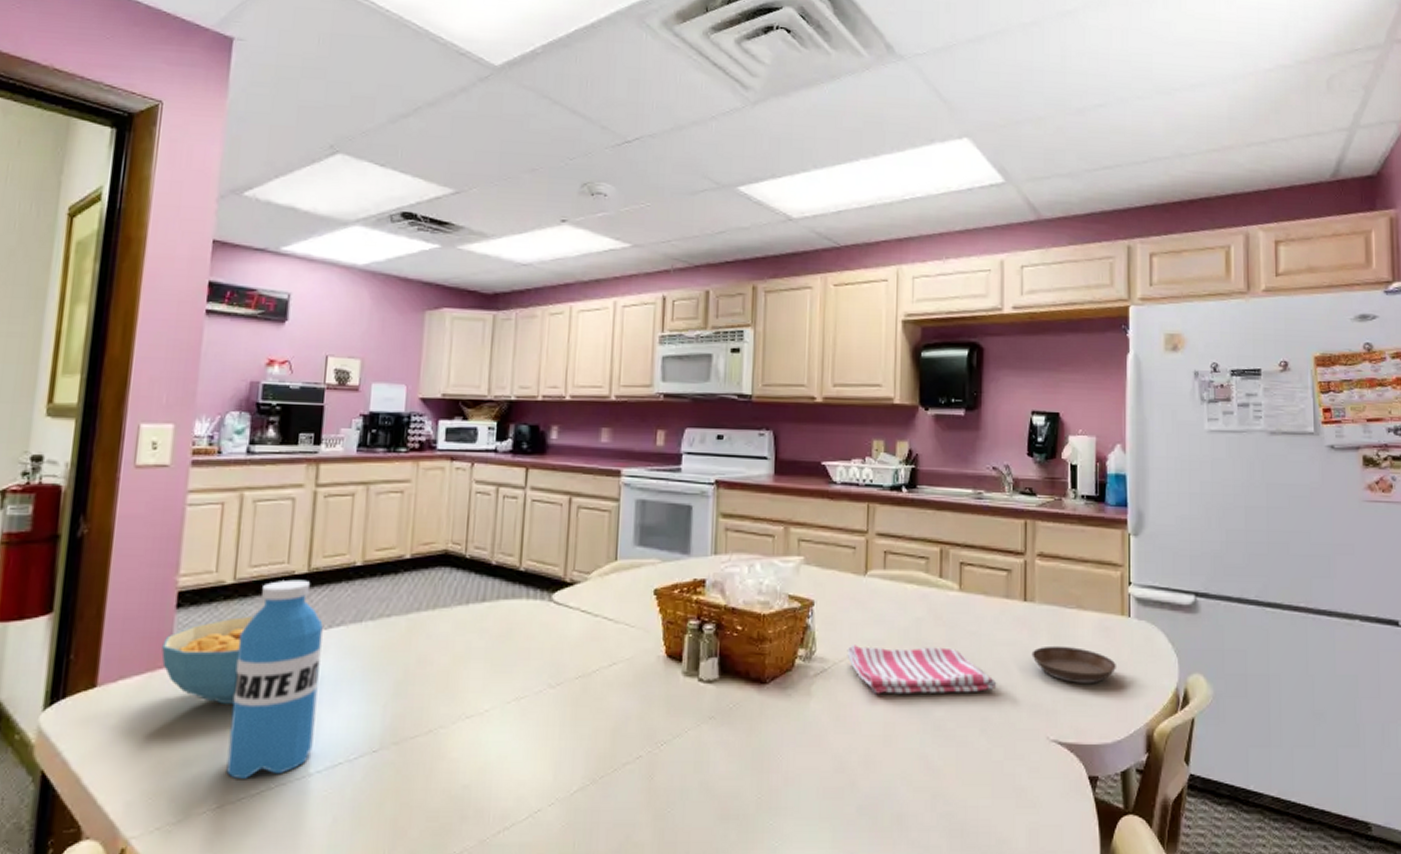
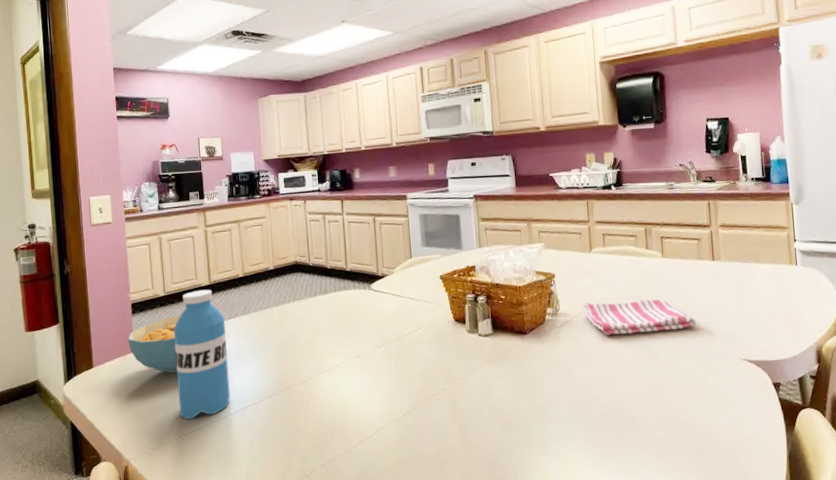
saucer: present [1031,645,1116,683] -> none [721,291,789,317]

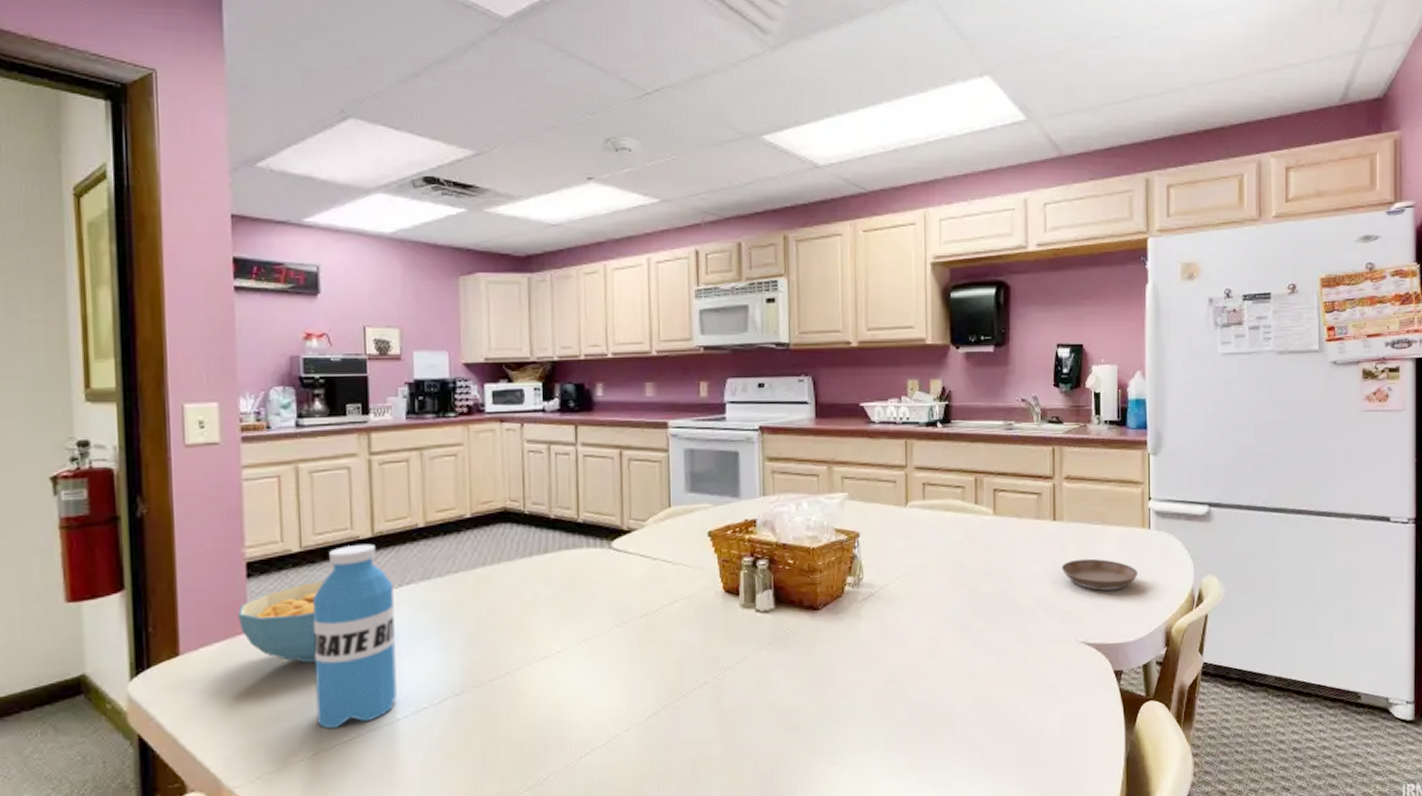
dish towel: present [582,299,697,336] -> none [892,567,1031,613]
saucer: none [721,291,789,317] -> present [1061,558,1138,591]

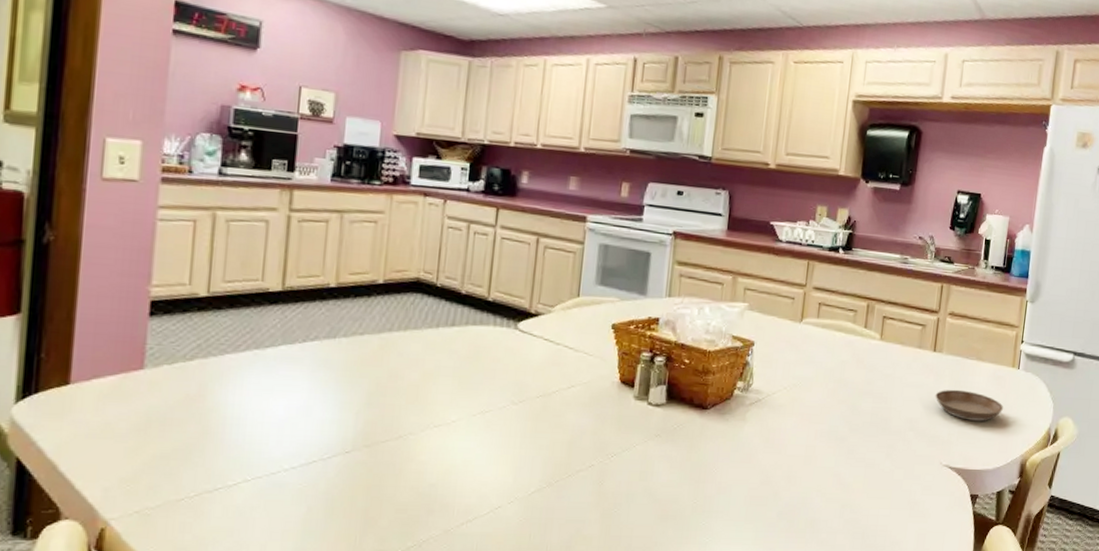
cereal bowl: present [238,578,393,663] -> none [135,327,297,405]
water bottle: present [312,543,397,728] -> none [203,296,297,471]

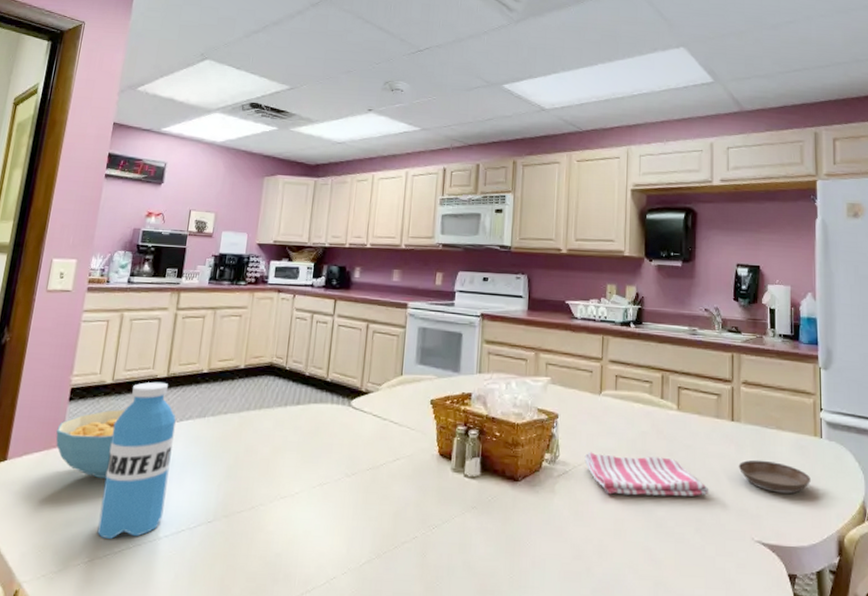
cereal bowl: none [135,327,297,405] -> present [56,409,176,478]
water bottle: none [203,296,297,471] -> present [97,381,176,539]
dish towel: none [779,380,904,424] -> present [584,452,709,497]

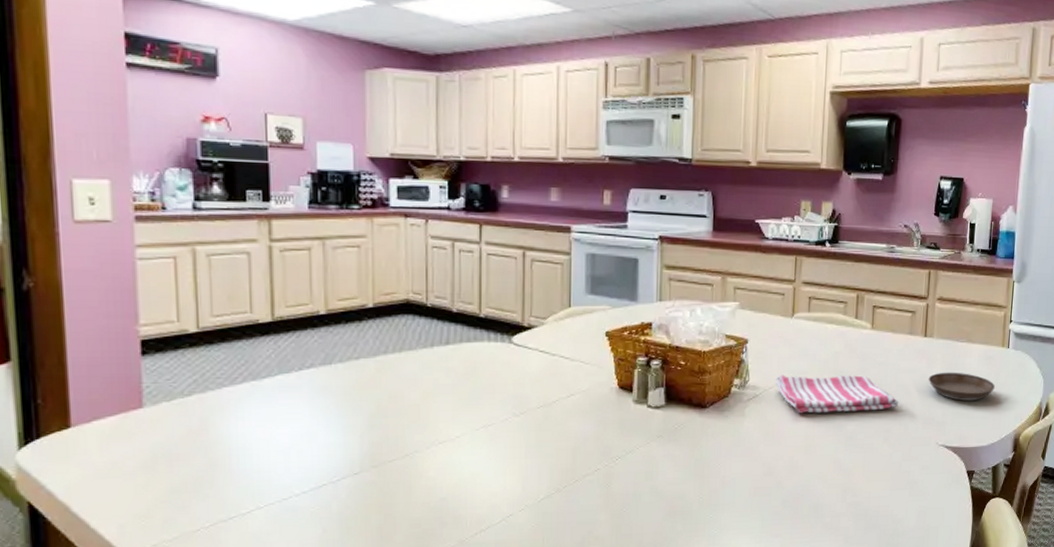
cereal bowl: present [56,409,176,478] -> none [132,361,293,439]
water bottle: present [97,381,176,539] -> none [210,327,296,501]

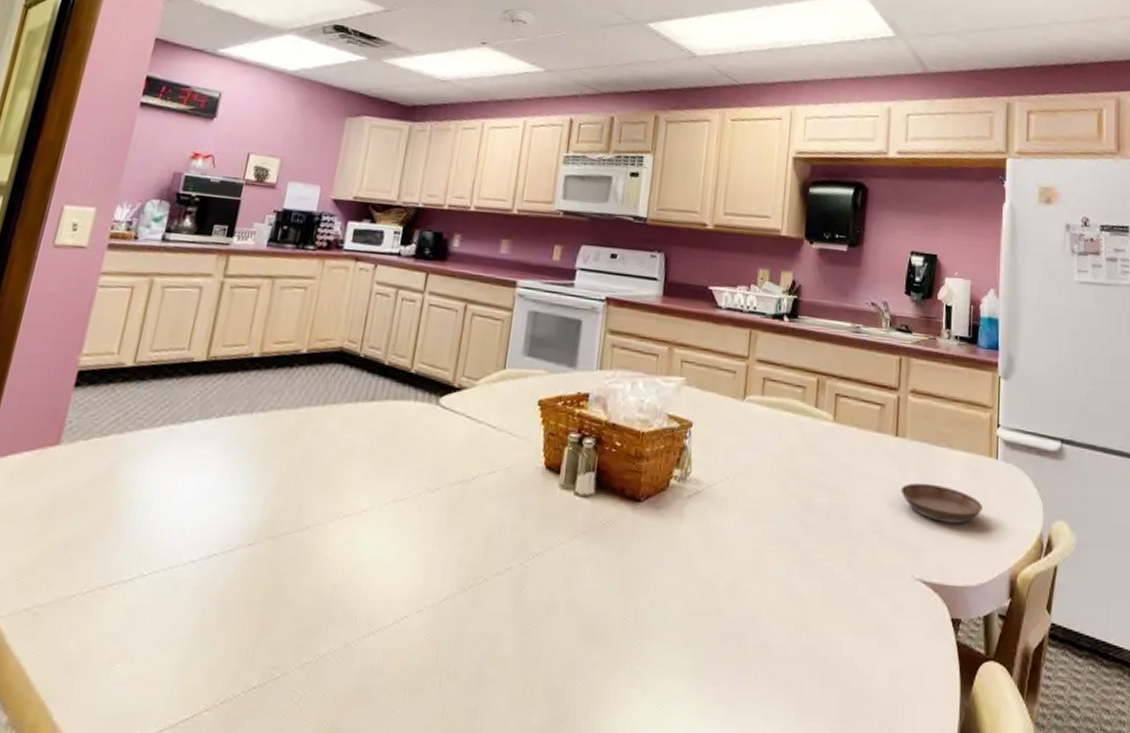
dish towel: present [775,375,899,414] -> none [721,468,866,525]

